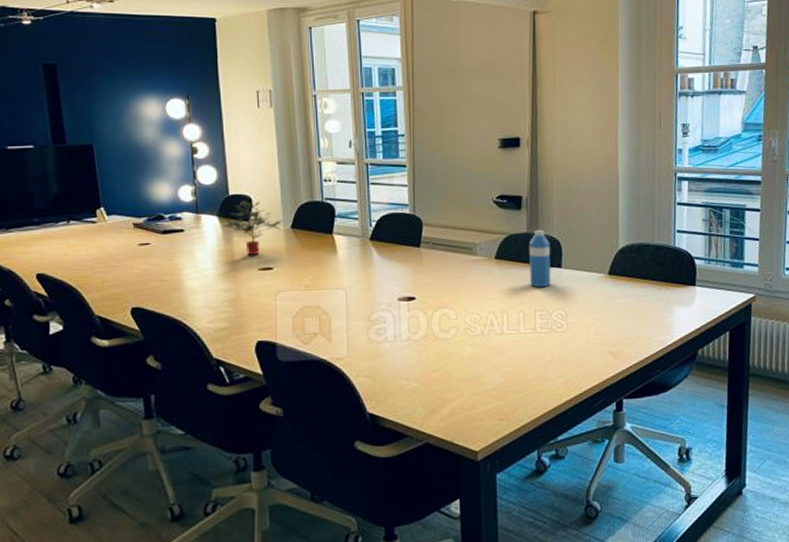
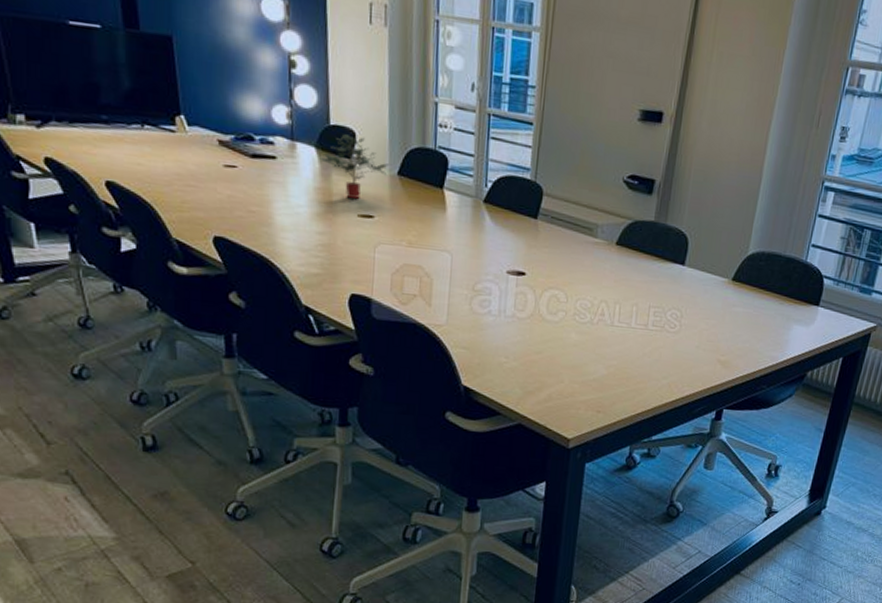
water bottle: present [528,230,551,287] -> none [649,220,677,283]

